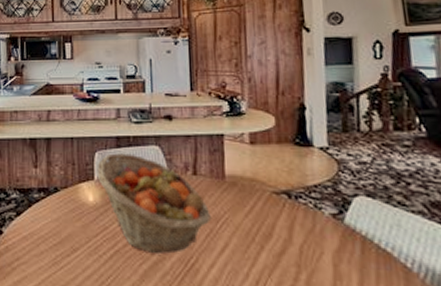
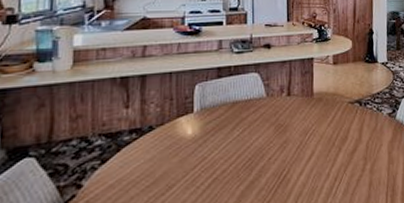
fruit basket: present [97,153,211,253] -> none [197,82,301,174]

